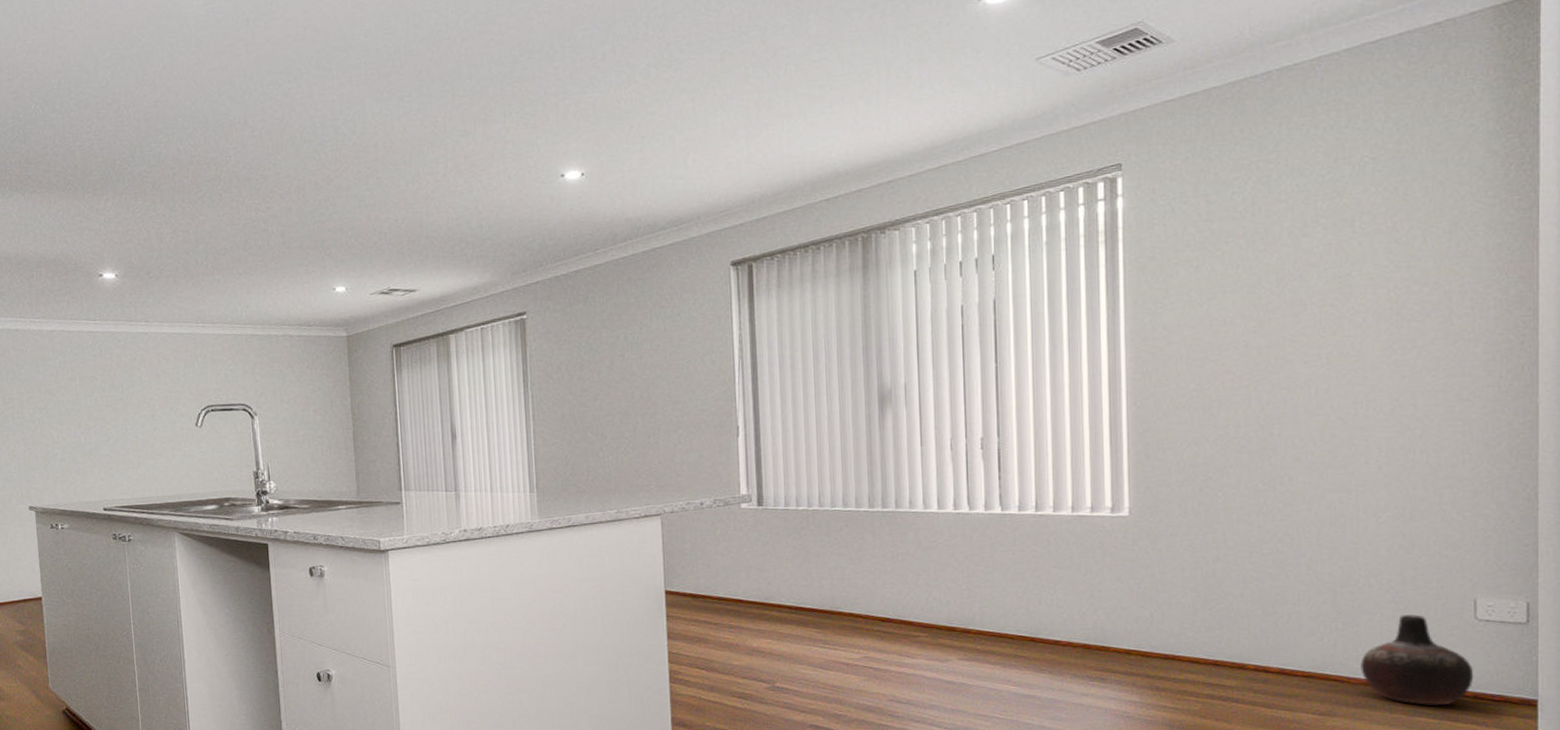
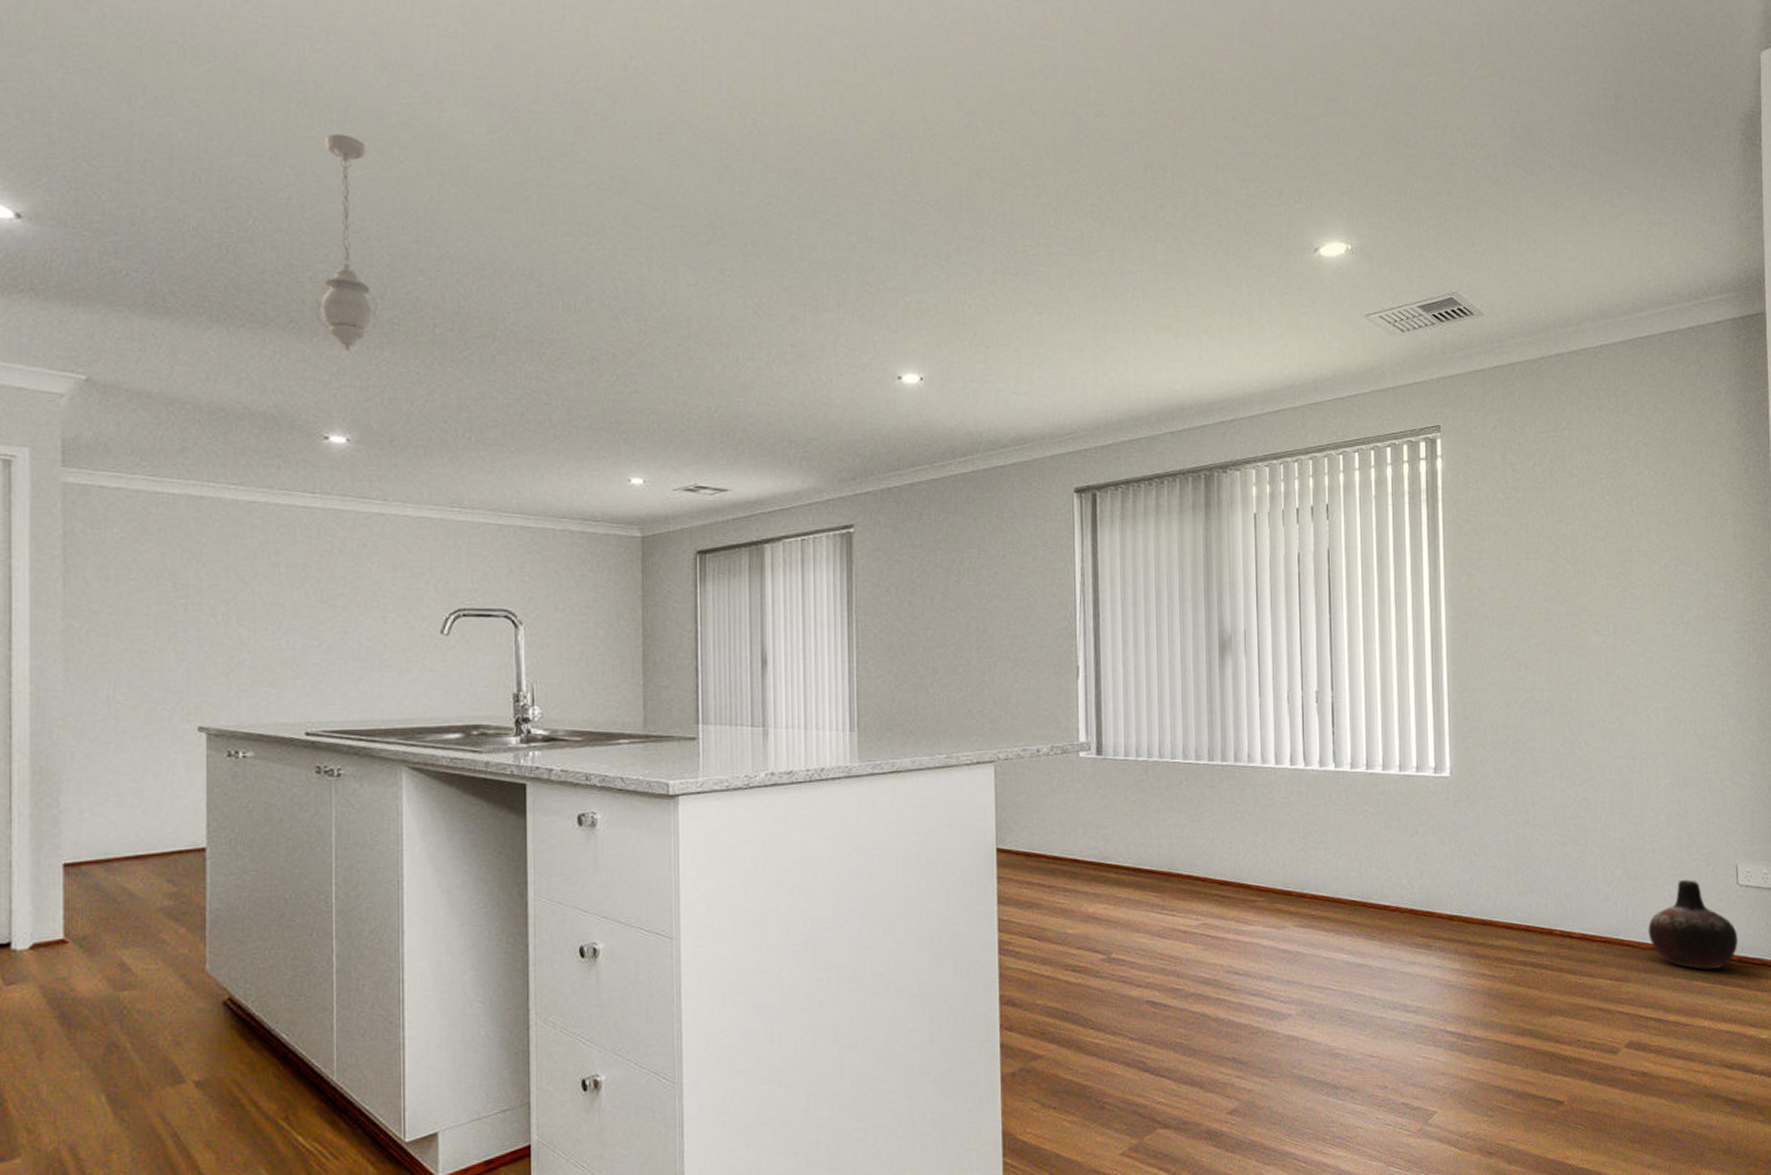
pendant light: none [81,23,131,204] -> present [316,134,378,352]

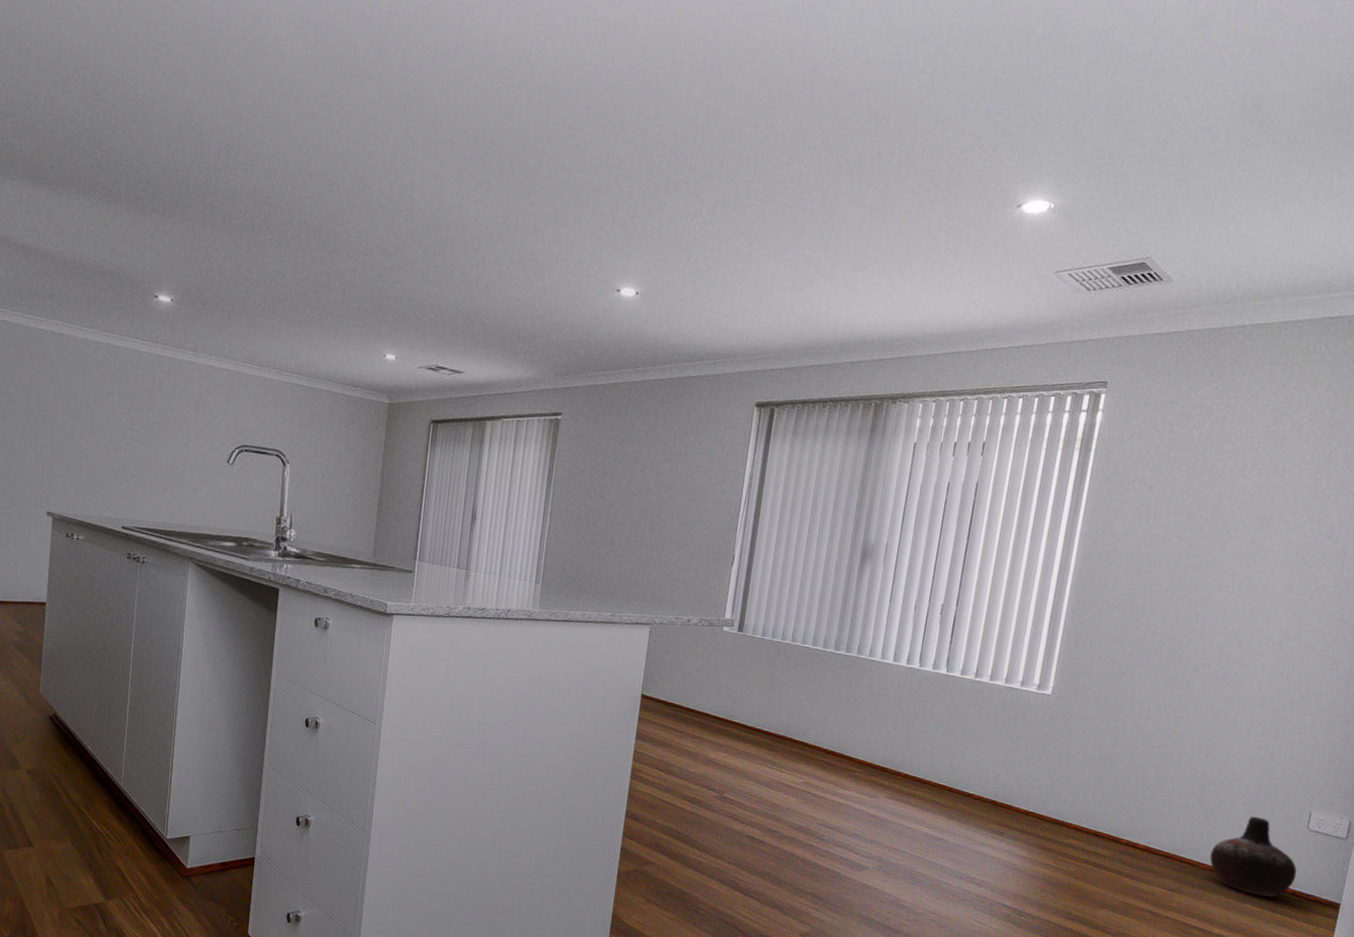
pendant light: present [316,134,378,352] -> none [157,42,207,228]

